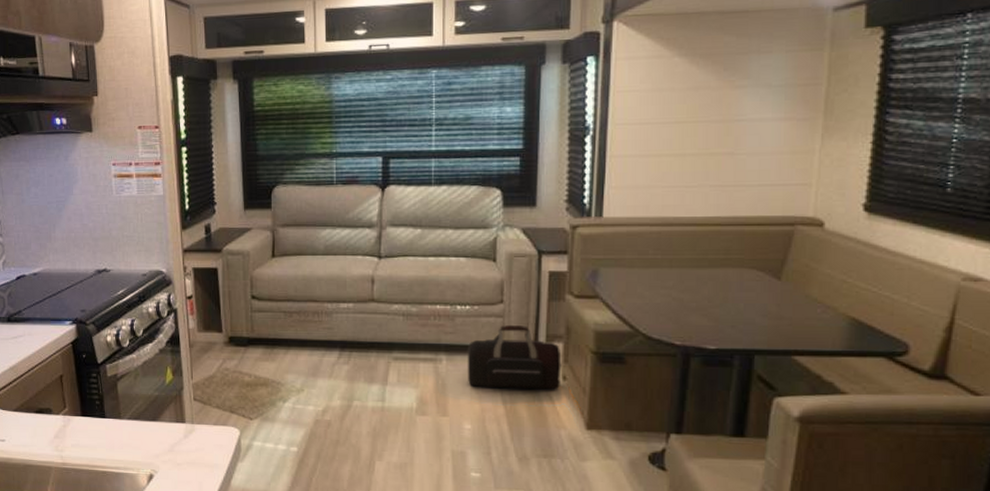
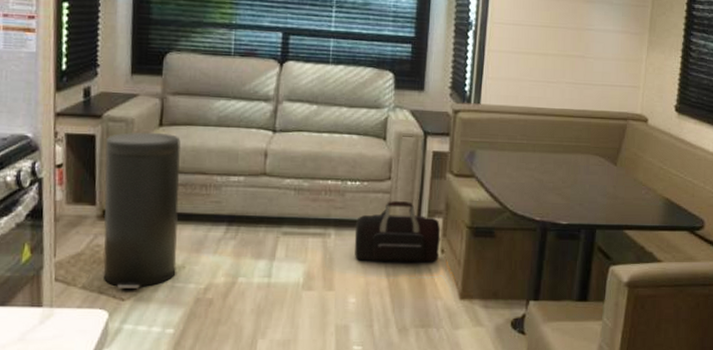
pedal bin: none [227,263,296,409] -> present [103,132,182,288]

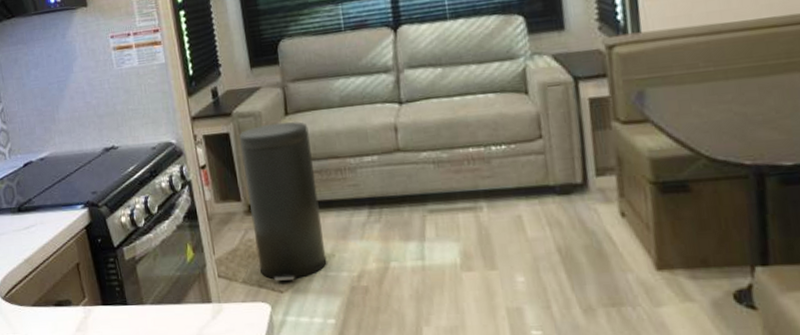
duffel bag: present [354,200,441,263] -> none [509,160,619,234]

